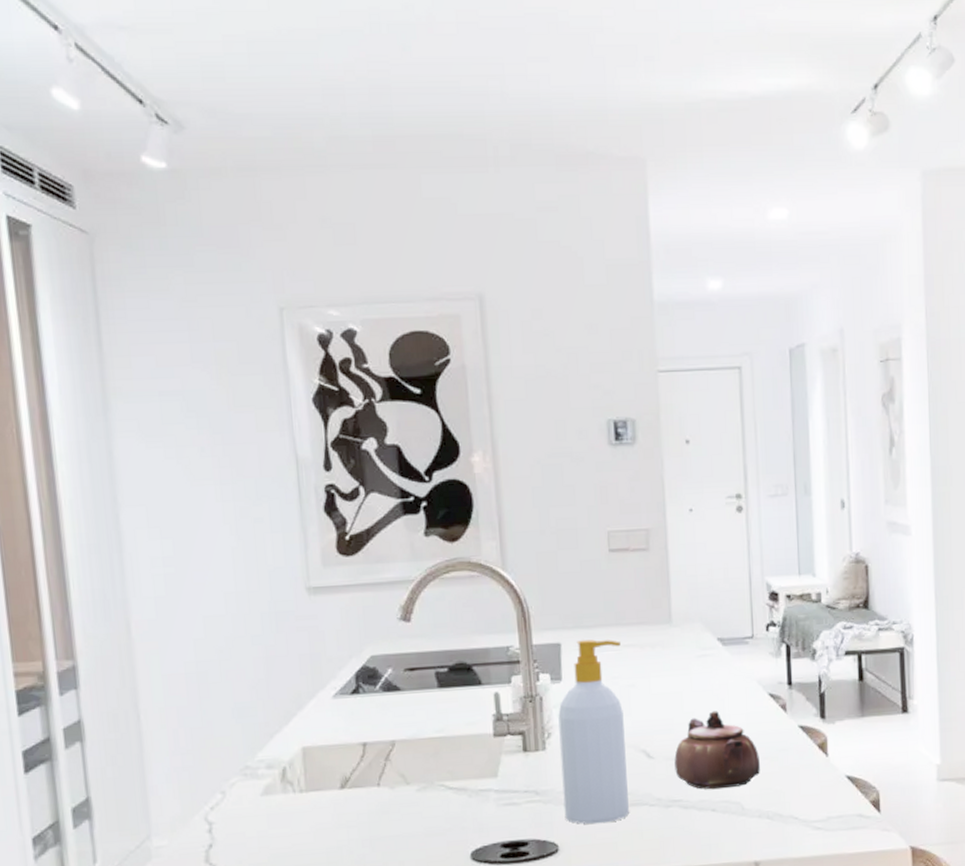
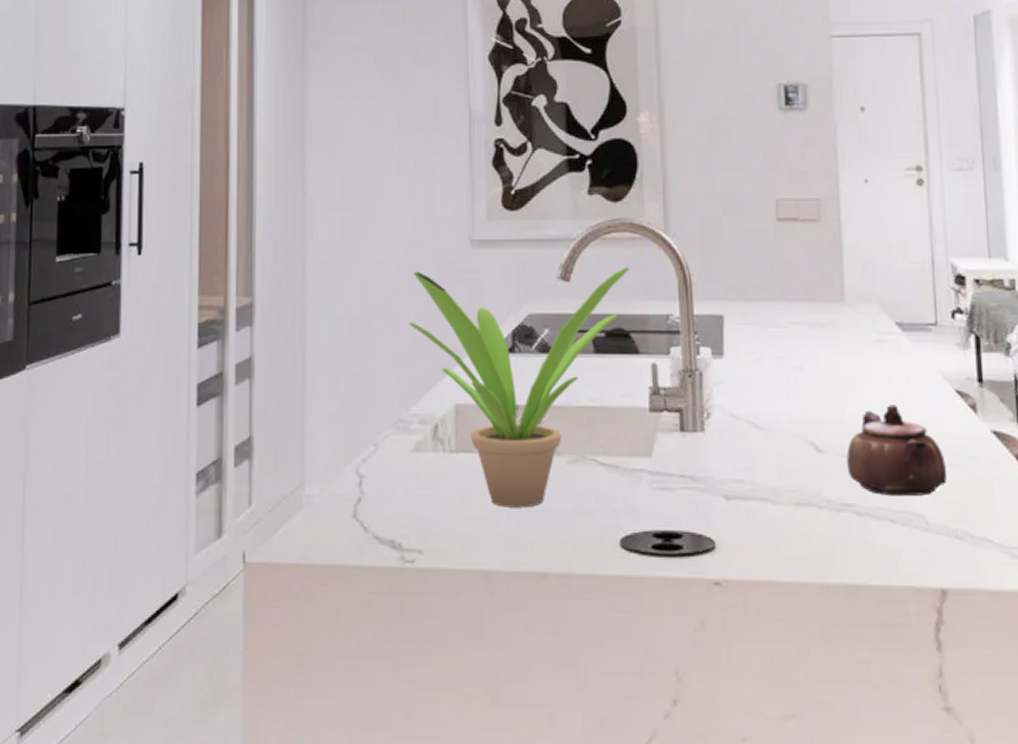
potted plant: none [248,603,469,837] -> present [409,266,630,508]
soap bottle: present [558,639,629,825] -> none [719,314,795,522]

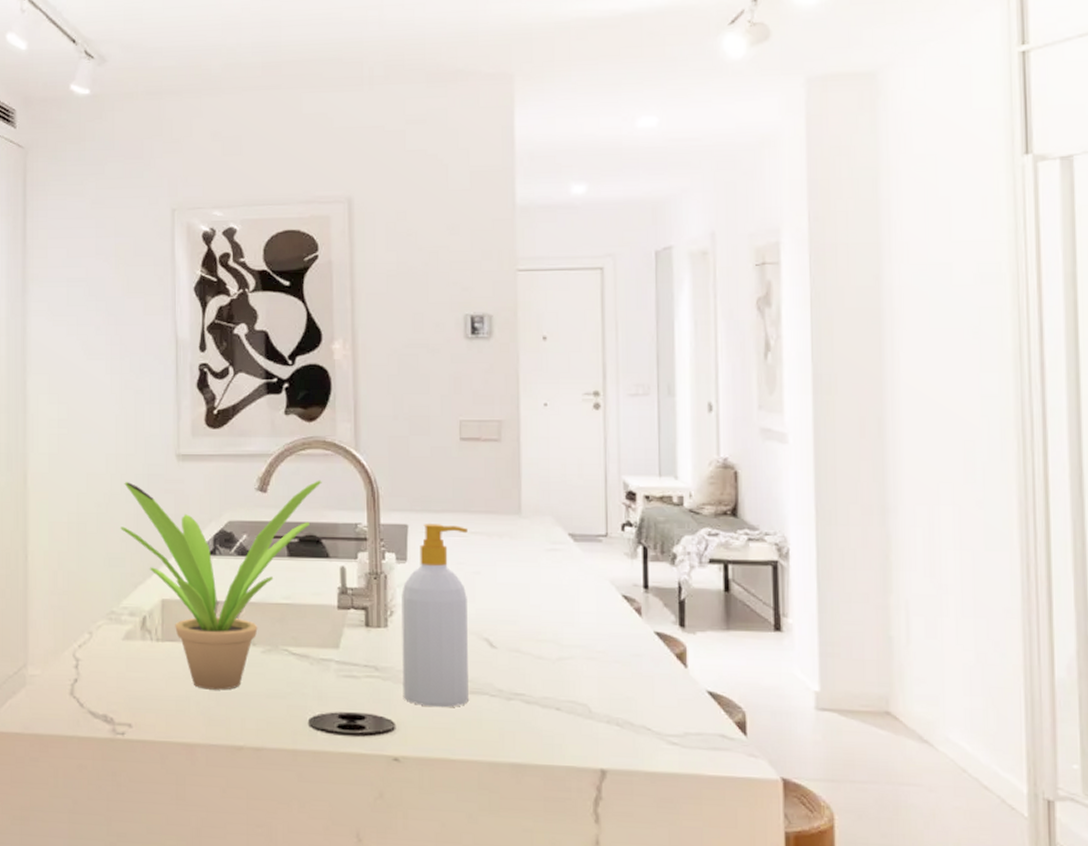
soap bottle: none [719,314,795,522] -> present [402,524,468,708]
teapot: present [846,405,947,497] -> none [518,607,610,688]

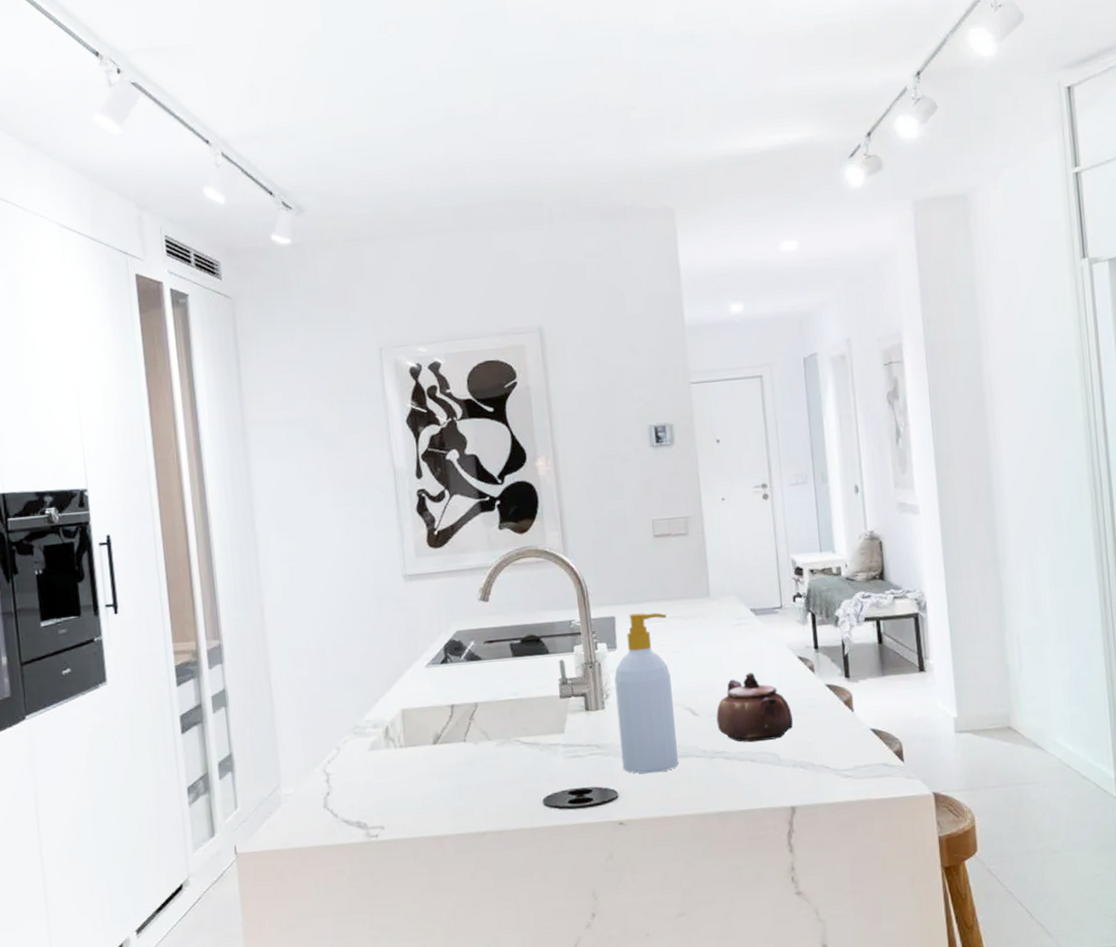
potted plant: present [120,480,322,690] -> none [357,585,537,786]
teapot: none [518,607,610,688] -> present [716,673,793,743]

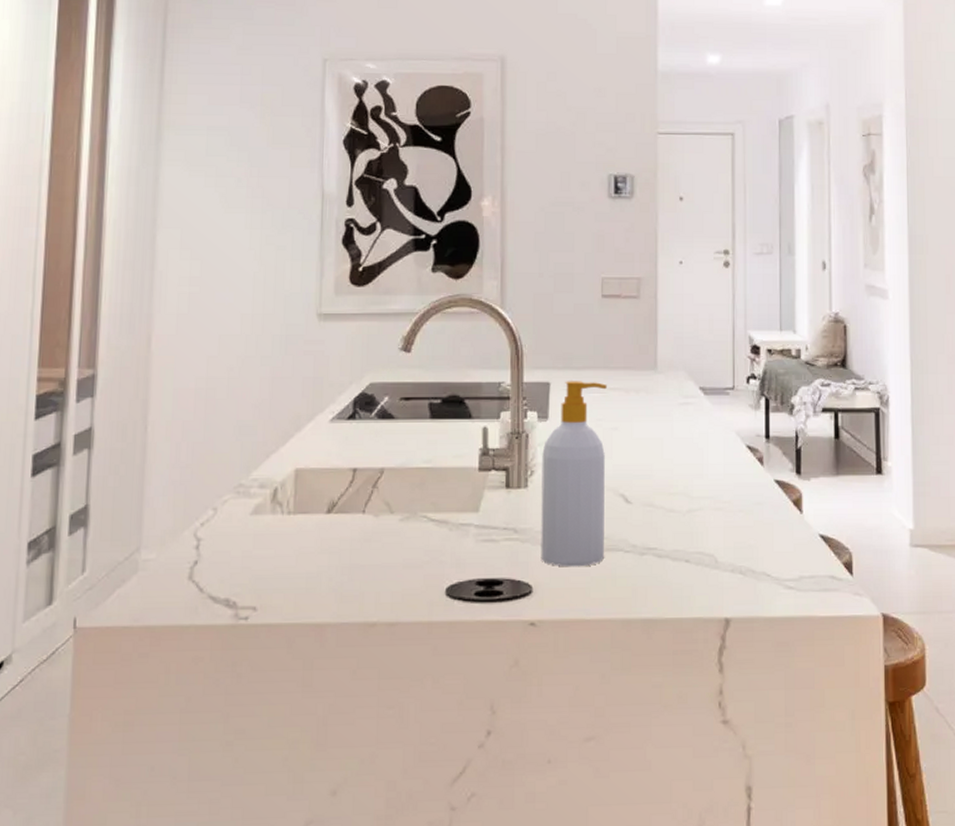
teapot: present [716,673,793,743] -> none [651,459,735,540]

